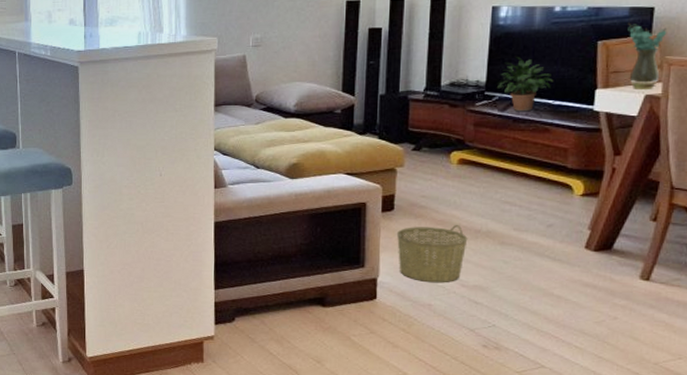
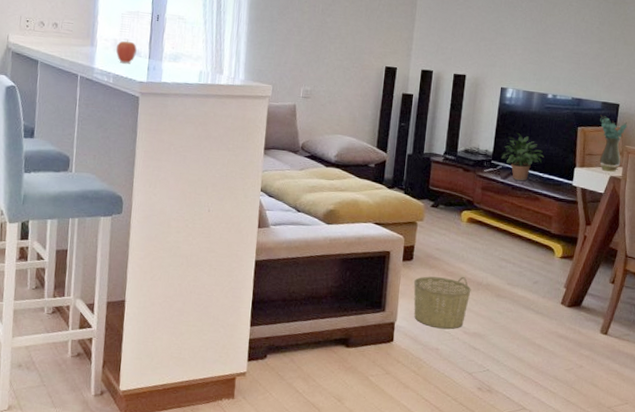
fruit: none [50,10,71,33] -> present [115,40,137,63]

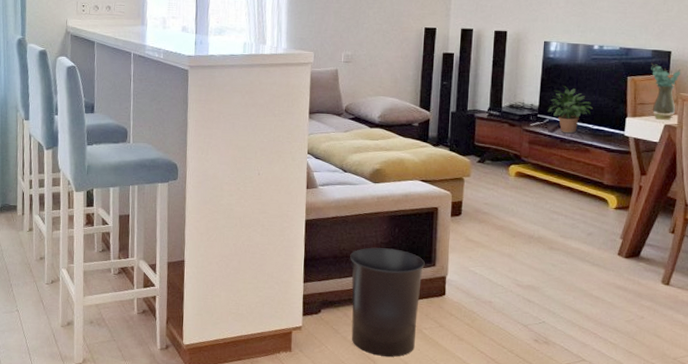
fruit: present [115,40,137,63] -> none [164,17,184,39]
waste bin: none [296,291,375,405] -> present [350,247,425,357]
basket: present [413,276,471,330] -> none [463,230,523,283]

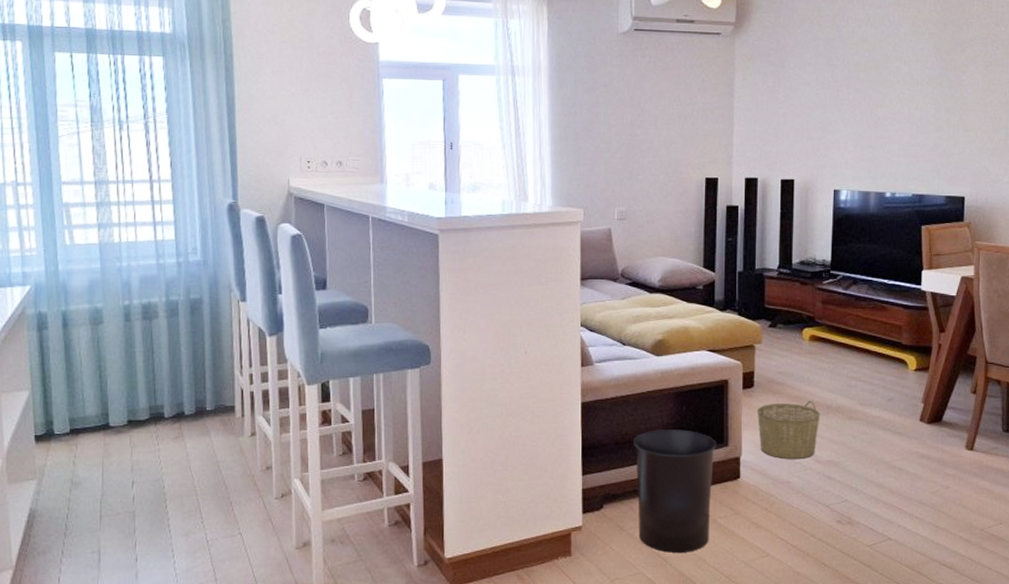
basket: none [463,230,523,283] -> present [756,400,821,460]
potted plant: present [546,86,592,134] -> none [839,238,887,290]
vase: present [651,63,681,121] -> none [945,210,976,273]

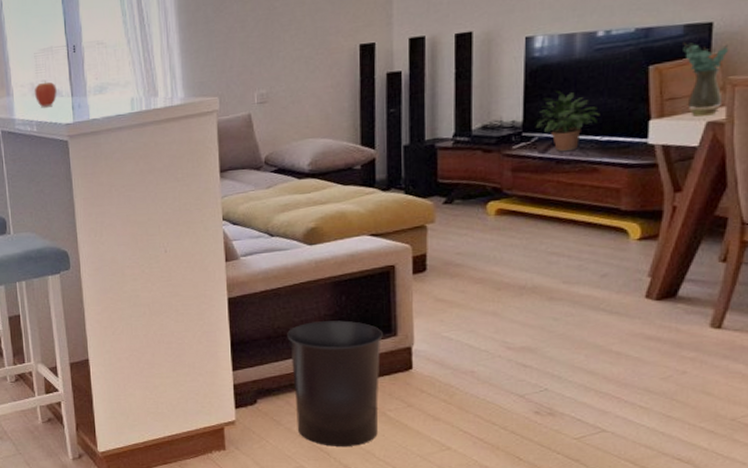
fruit: none [408,173,431,198] -> present [34,80,57,107]
basket: present [756,400,821,460] -> none [430,281,511,348]
potted plant: none [839,238,887,290] -> present [533,91,599,152]
vase: none [945,210,976,273] -> present [683,42,729,118]

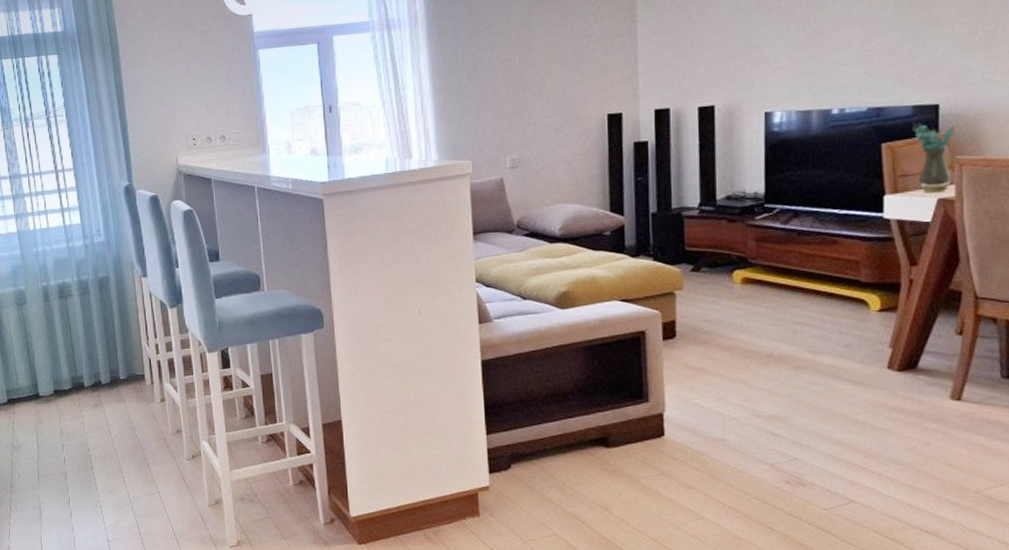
fruit: present [34,80,57,107] -> none [290,139,313,165]
waste bin: present [287,320,383,446] -> none [540,385,635,514]
potted plant: present [533,91,599,152] -> none [775,165,837,224]

